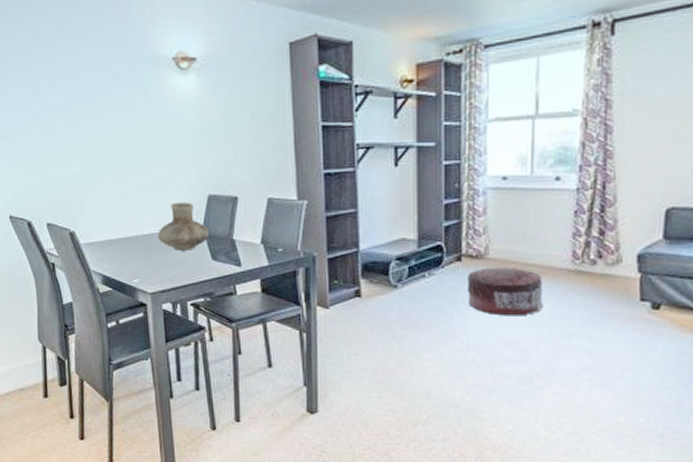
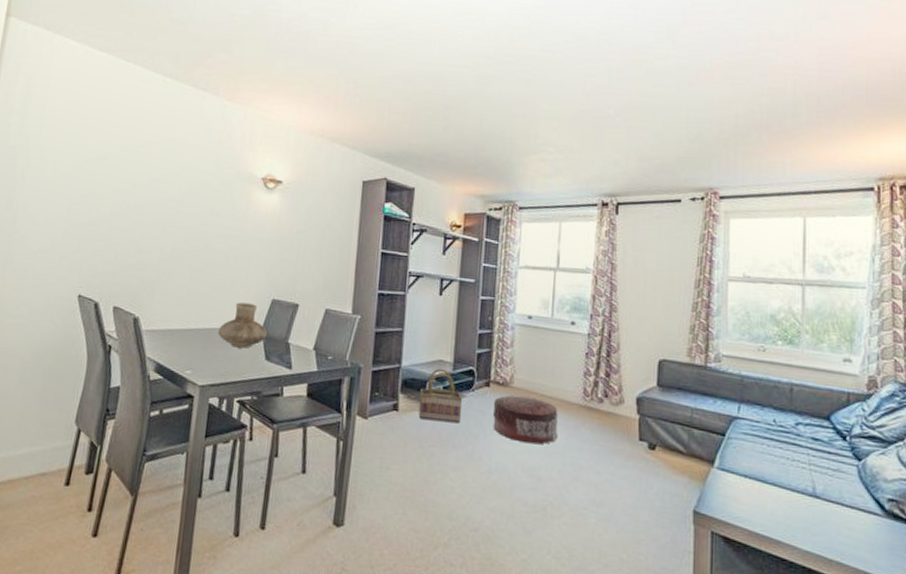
basket: none [383,247,432,303] -> present [418,368,463,424]

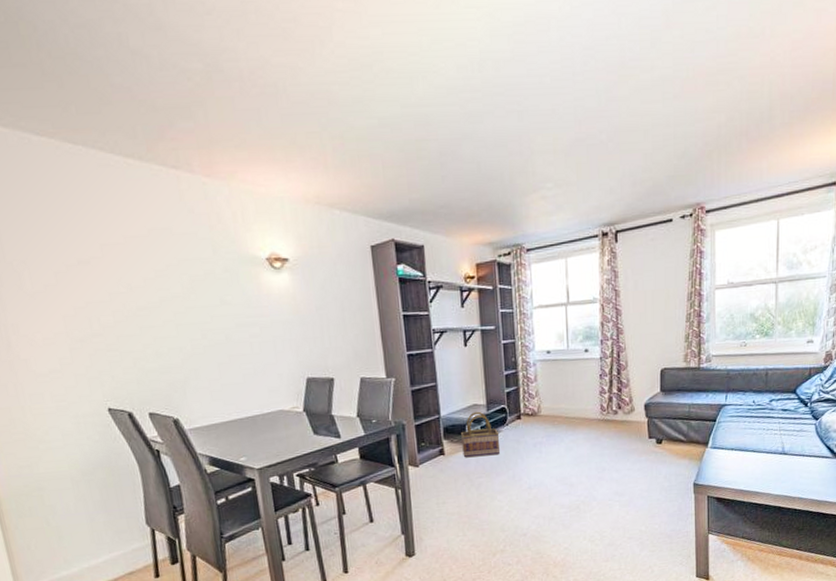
vase: present [218,302,268,349] -> none [261,385,311,429]
pouf: present [492,395,559,444] -> none [526,421,583,460]

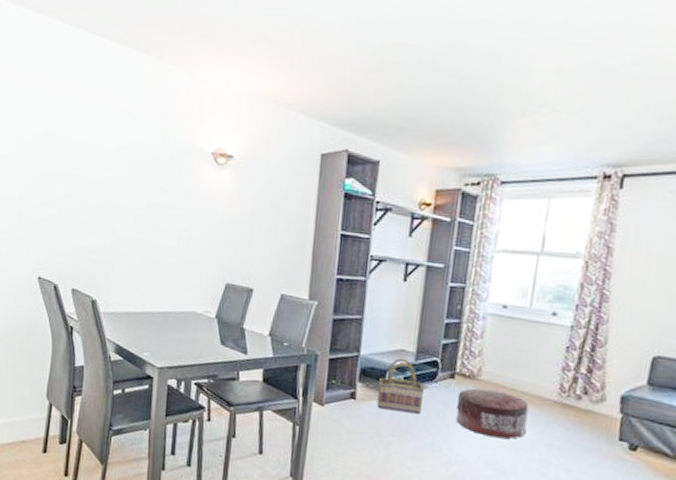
pouf: none [526,421,583,460] -> present [455,388,529,439]

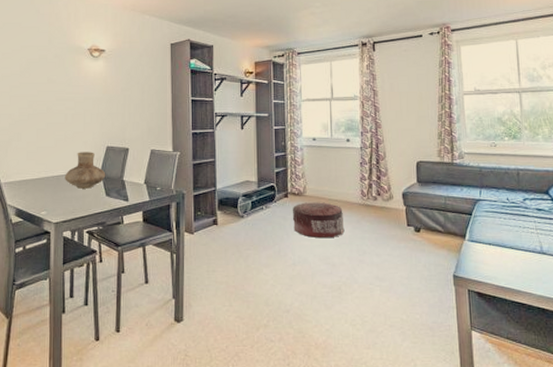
vase: none [173,286,223,333] -> present [65,152,106,189]
basket: present [376,358,425,415] -> none [234,187,268,230]

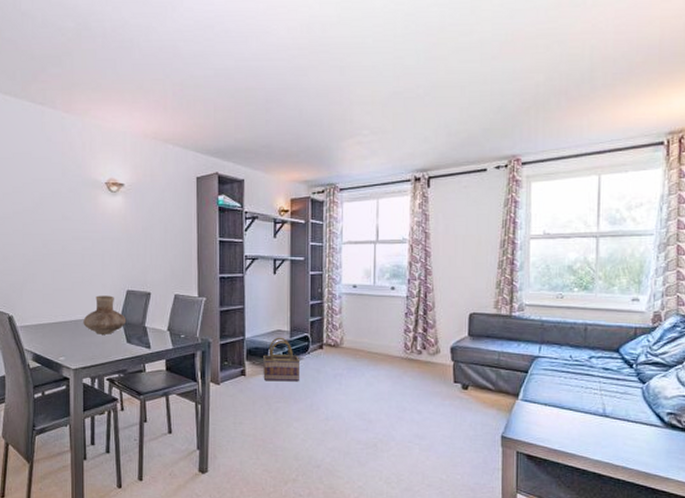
basket: none [234,187,268,230] -> present [263,337,301,382]
pouf: present [292,202,345,239] -> none [326,354,384,393]

